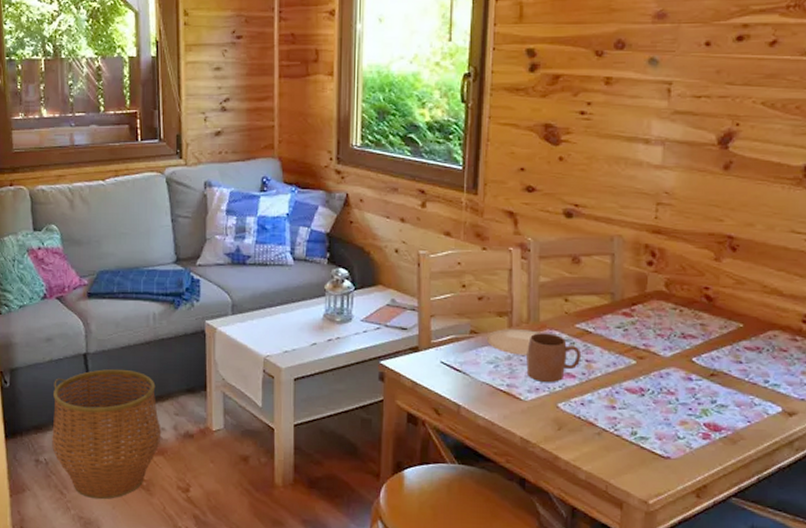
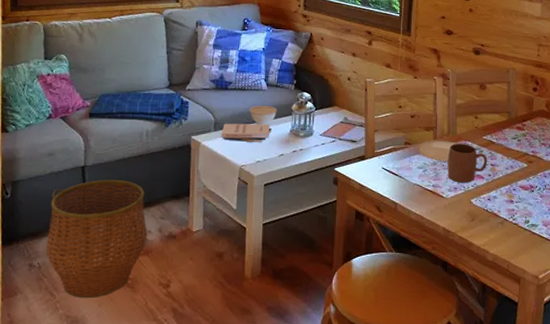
books: none [240,305,302,330] -> present [221,123,273,143]
bowl: none [273,283,308,308] -> present [249,105,278,125]

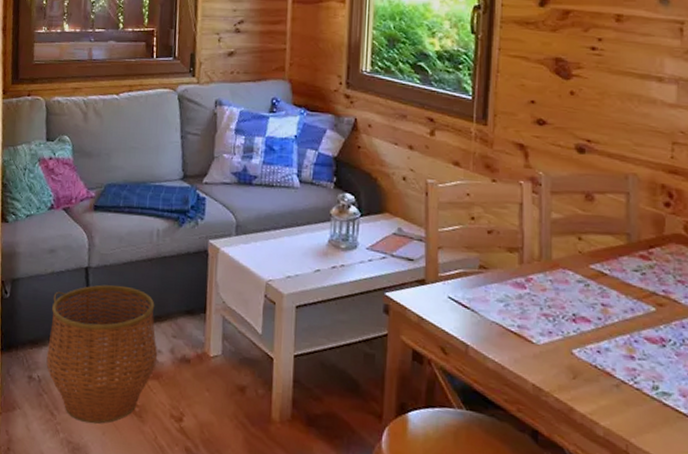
books: present [221,123,273,143] -> none [243,226,307,254]
bowl: present [249,105,278,125] -> none [278,206,313,232]
plate: present [417,141,458,161] -> none [496,265,553,295]
mug: present [447,143,488,182] -> none [538,272,597,326]

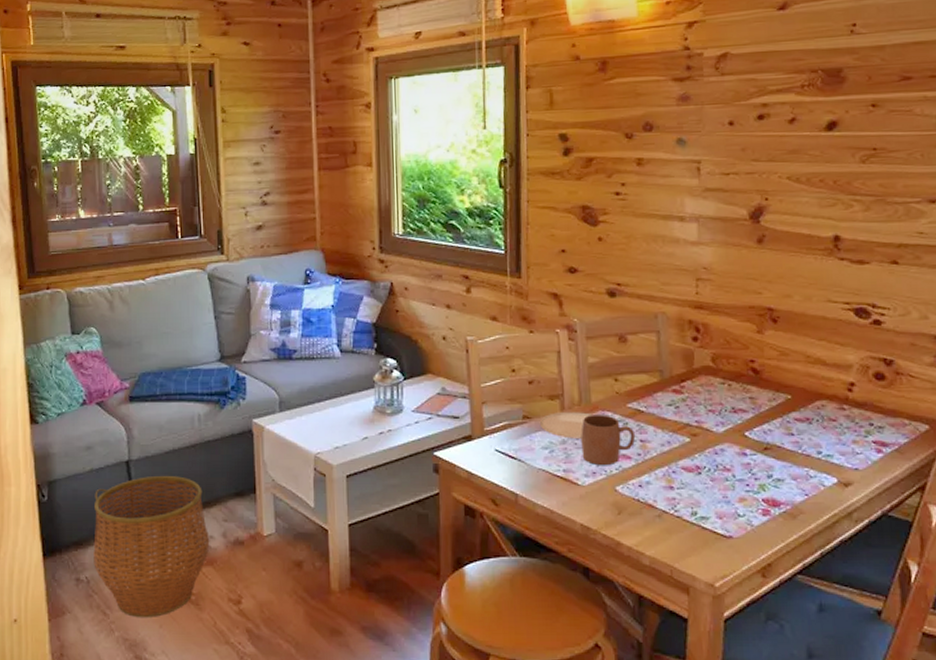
plate: none [496,265,553,295] -> present [539,412,593,439]
mug: none [538,272,597,326] -> present [580,415,636,465]

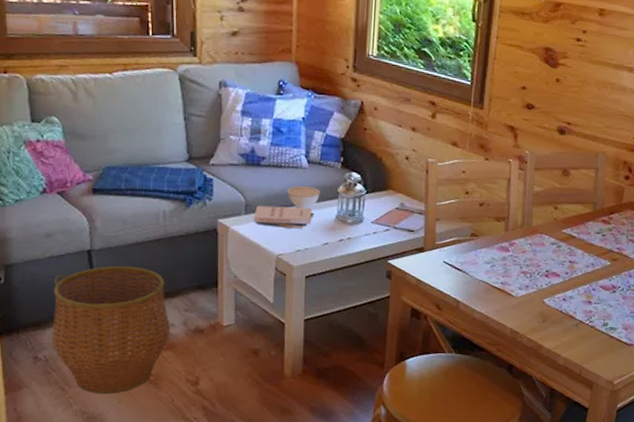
books: none [288,400,352,425] -> present [253,205,315,230]
bowl: none [320,376,357,402] -> present [287,185,321,209]
plate: present [539,412,593,439] -> none [485,232,532,257]
mug: present [580,415,636,465] -> none [518,237,566,280]

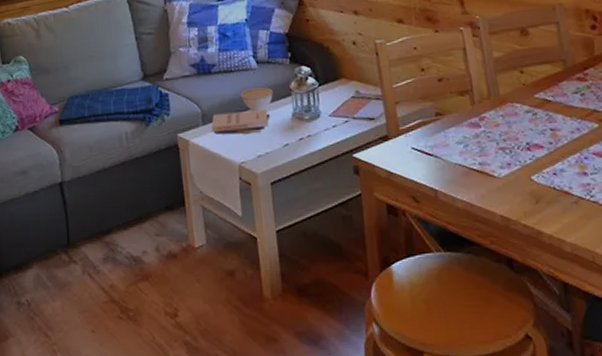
basket: present [52,265,171,394] -> none [31,194,144,337]

